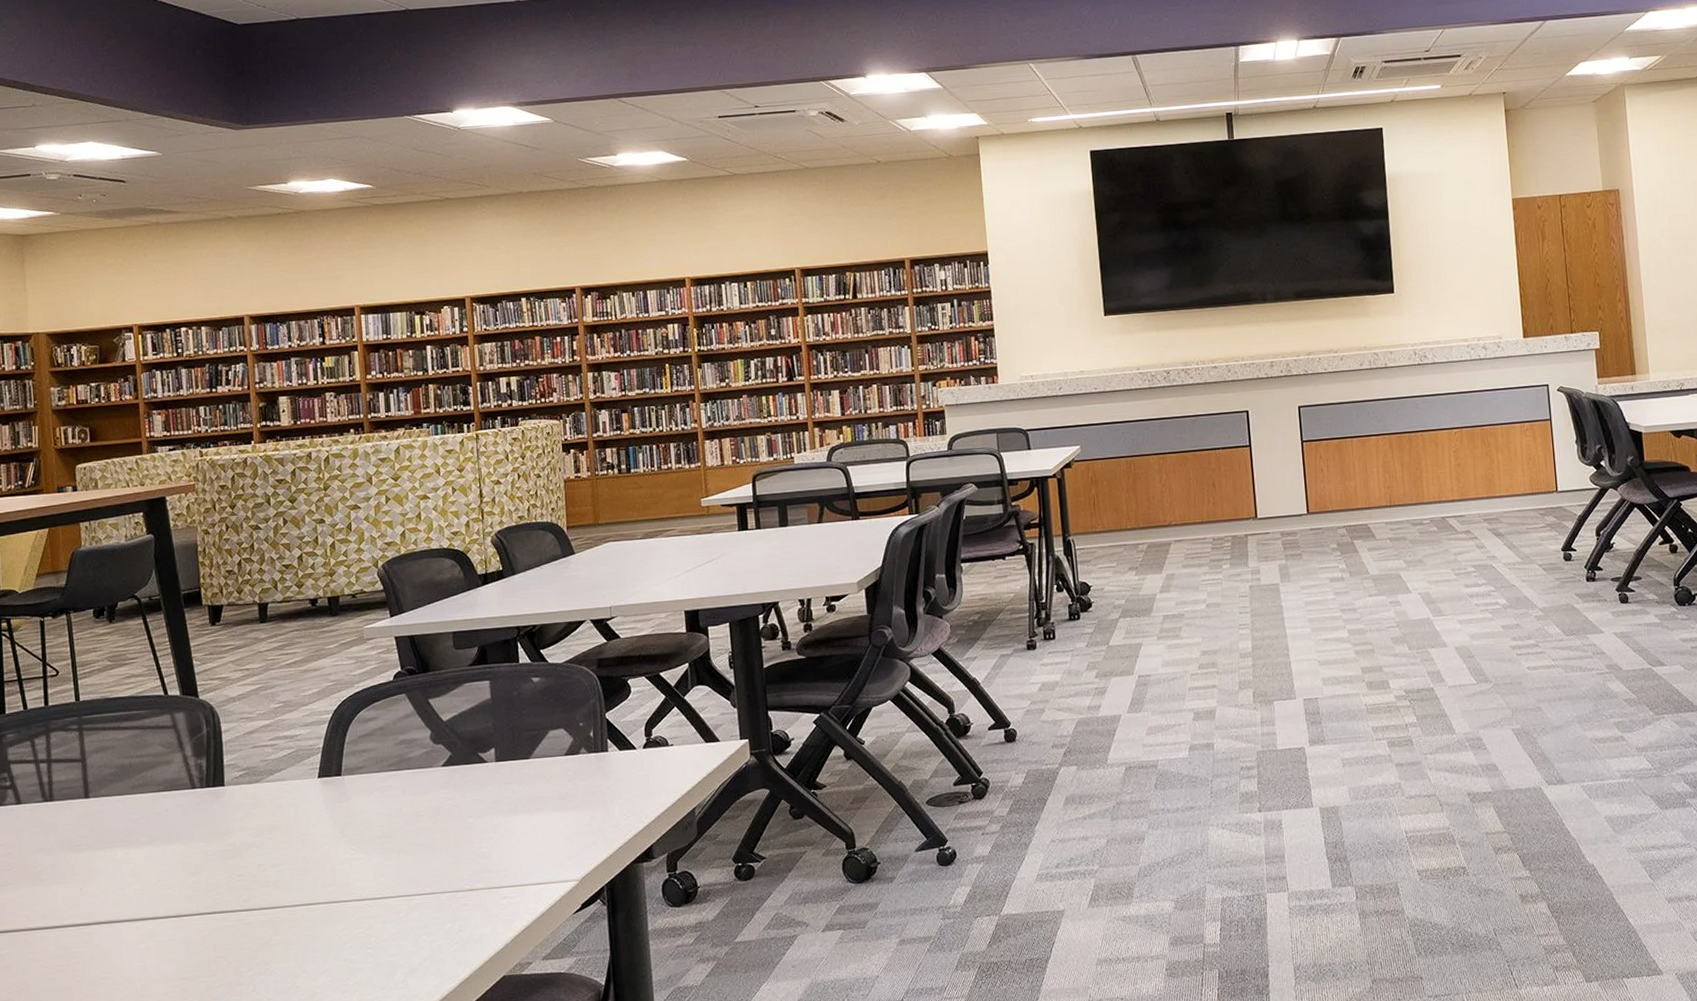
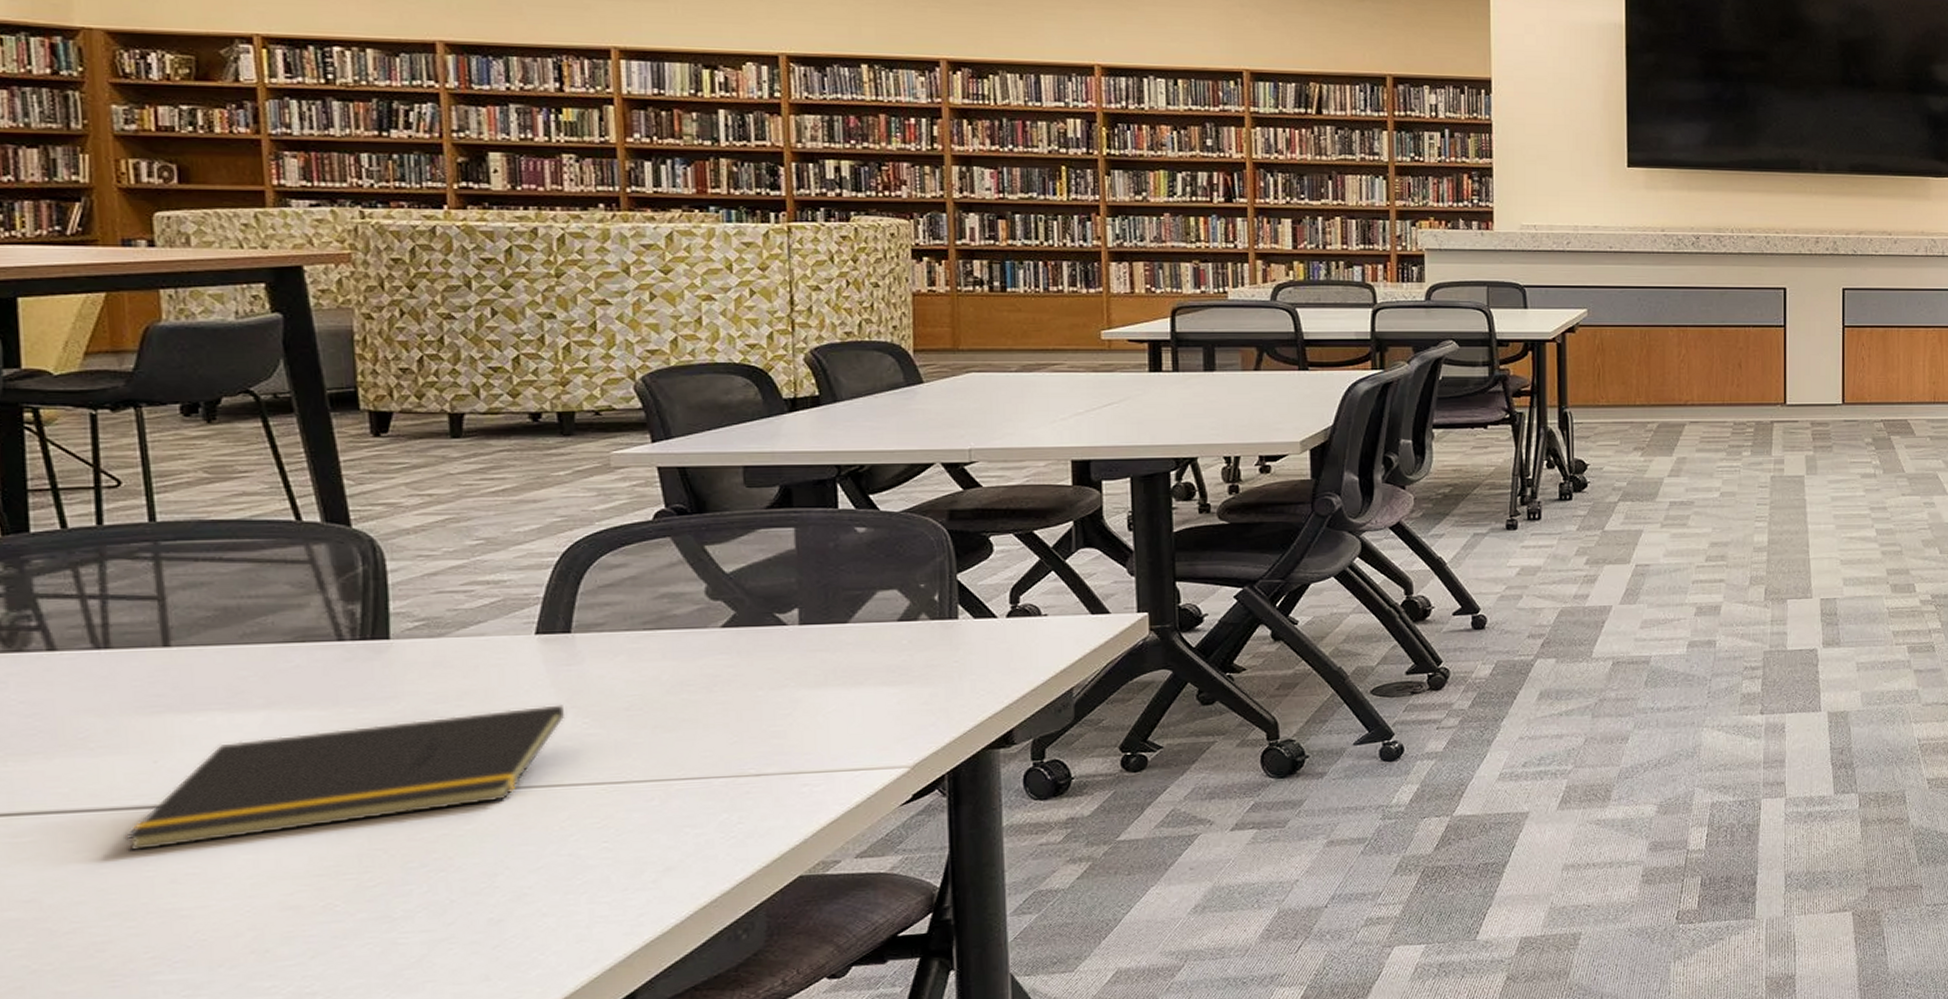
notepad: none [63,835,340,961] -> present [124,705,566,852]

